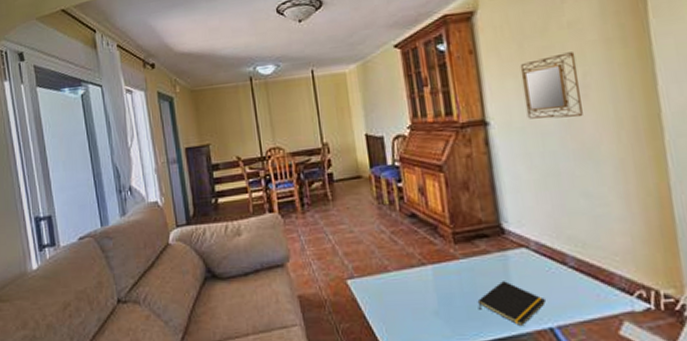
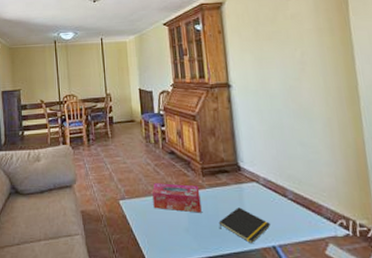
tissue box: none [389,255,455,291] -> present [152,183,202,213]
home mirror: present [520,52,583,119] -> none [255,37,301,85]

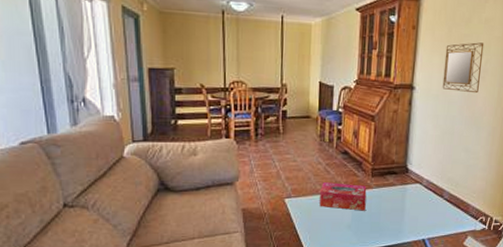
notepad: present [218,207,270,244] -> none [379,206,424,238]
home mirror: none [255,37,301,85] -> present [442,42,484,94]

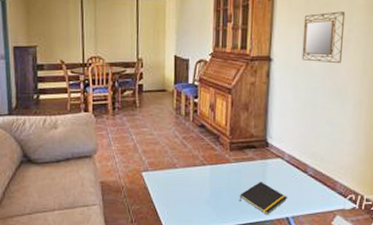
tissue box: present [319,182,367,211] -> none [177,156,225,186]
notepad: none [379,206,424,238] -> present [239,182,287,216]

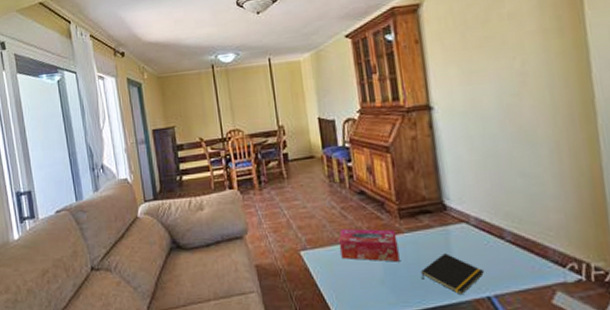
tissue box: none [177,156,225,186] -> present [339,229,400,262]
home mirror: present [301,11,346,64] -> none [462,42,521,104]

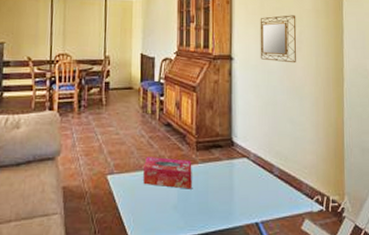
notepad: present [420,253,484,296] -> none [207,184,255,221]
home mirror: none [462,42,521,104] -> present [260,15,297,64]

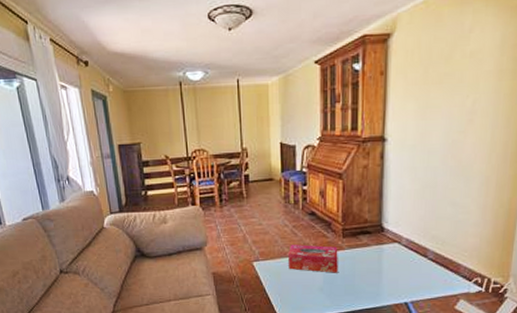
home mirror: present [260,15,297,64] -> none [419,80,471,140]

